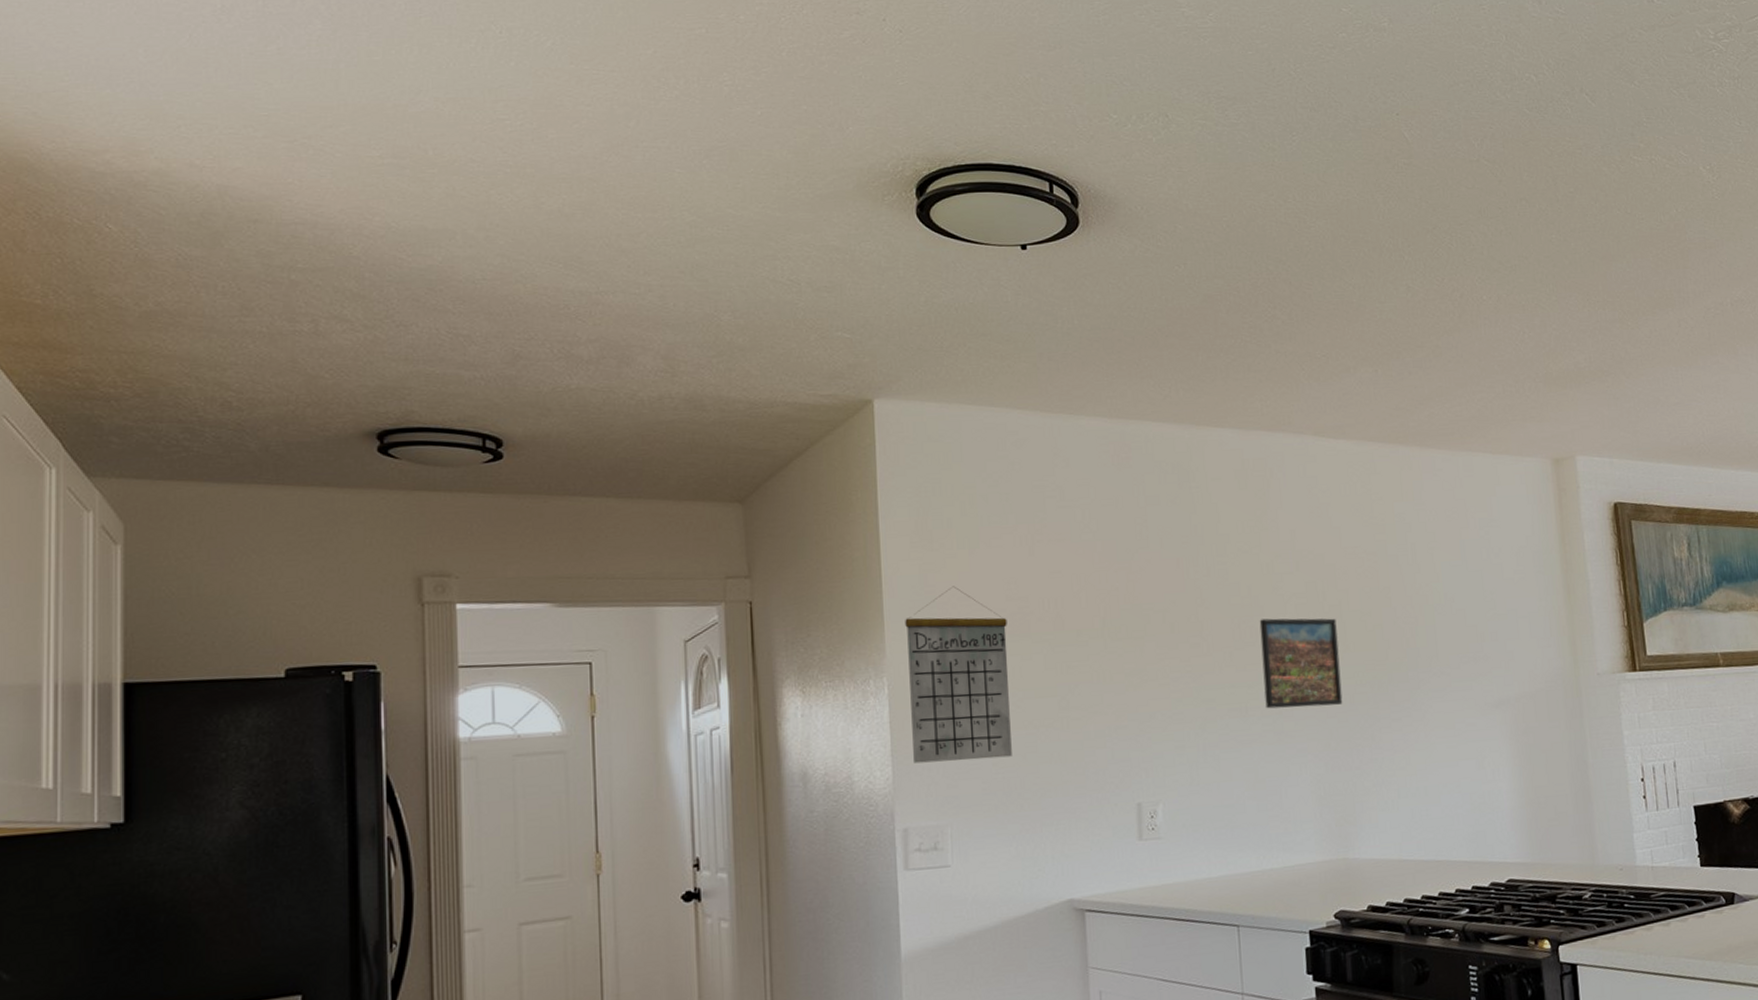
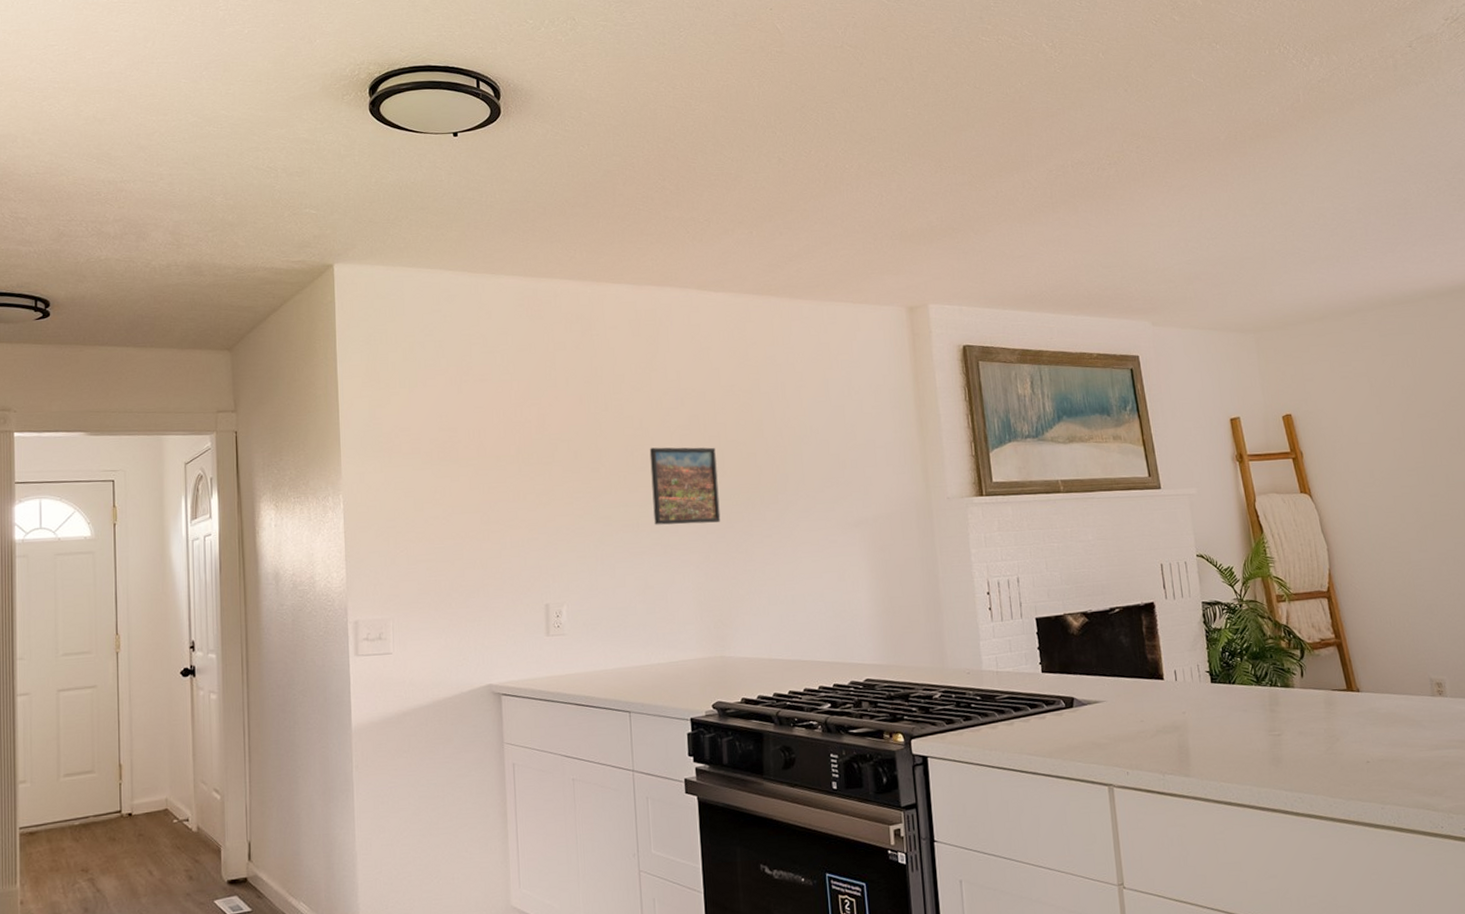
calendar: present [905,586,1012,764] -> none [357,419,443,567]

